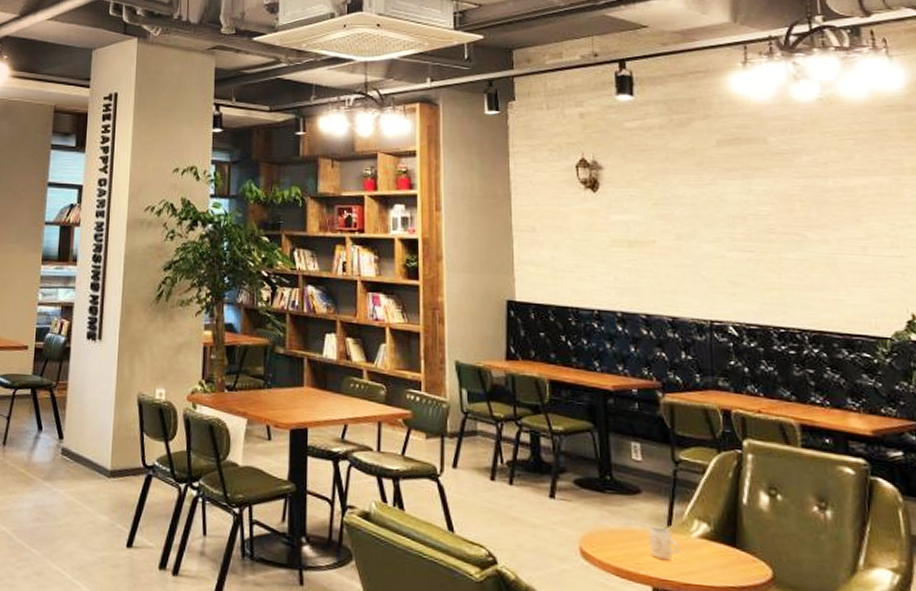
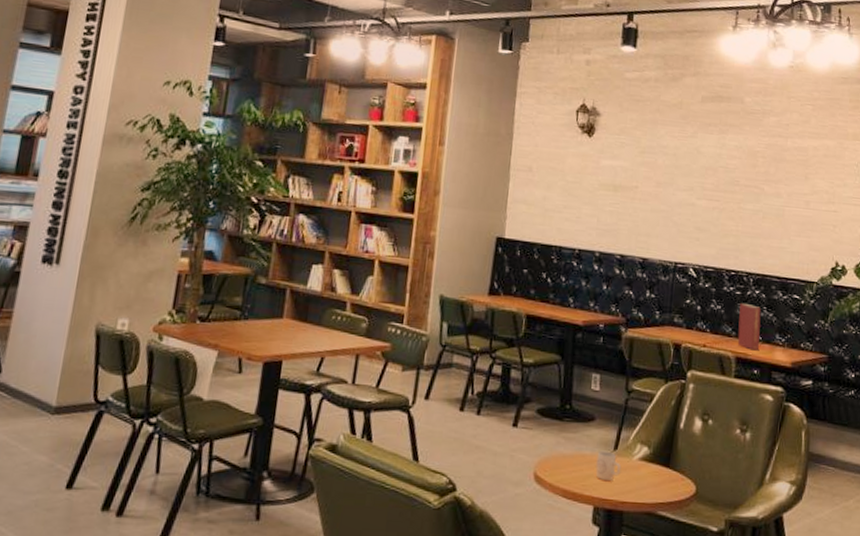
book: none [797,364,829,417] -> present [737,304,761,351]

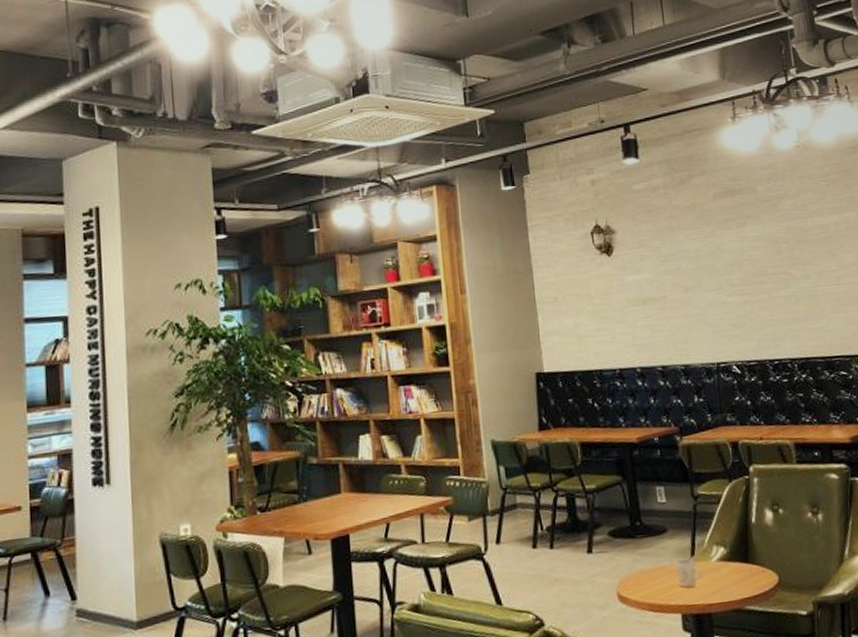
book: present [737,304,761,351] -> none [789,389,816,434]

